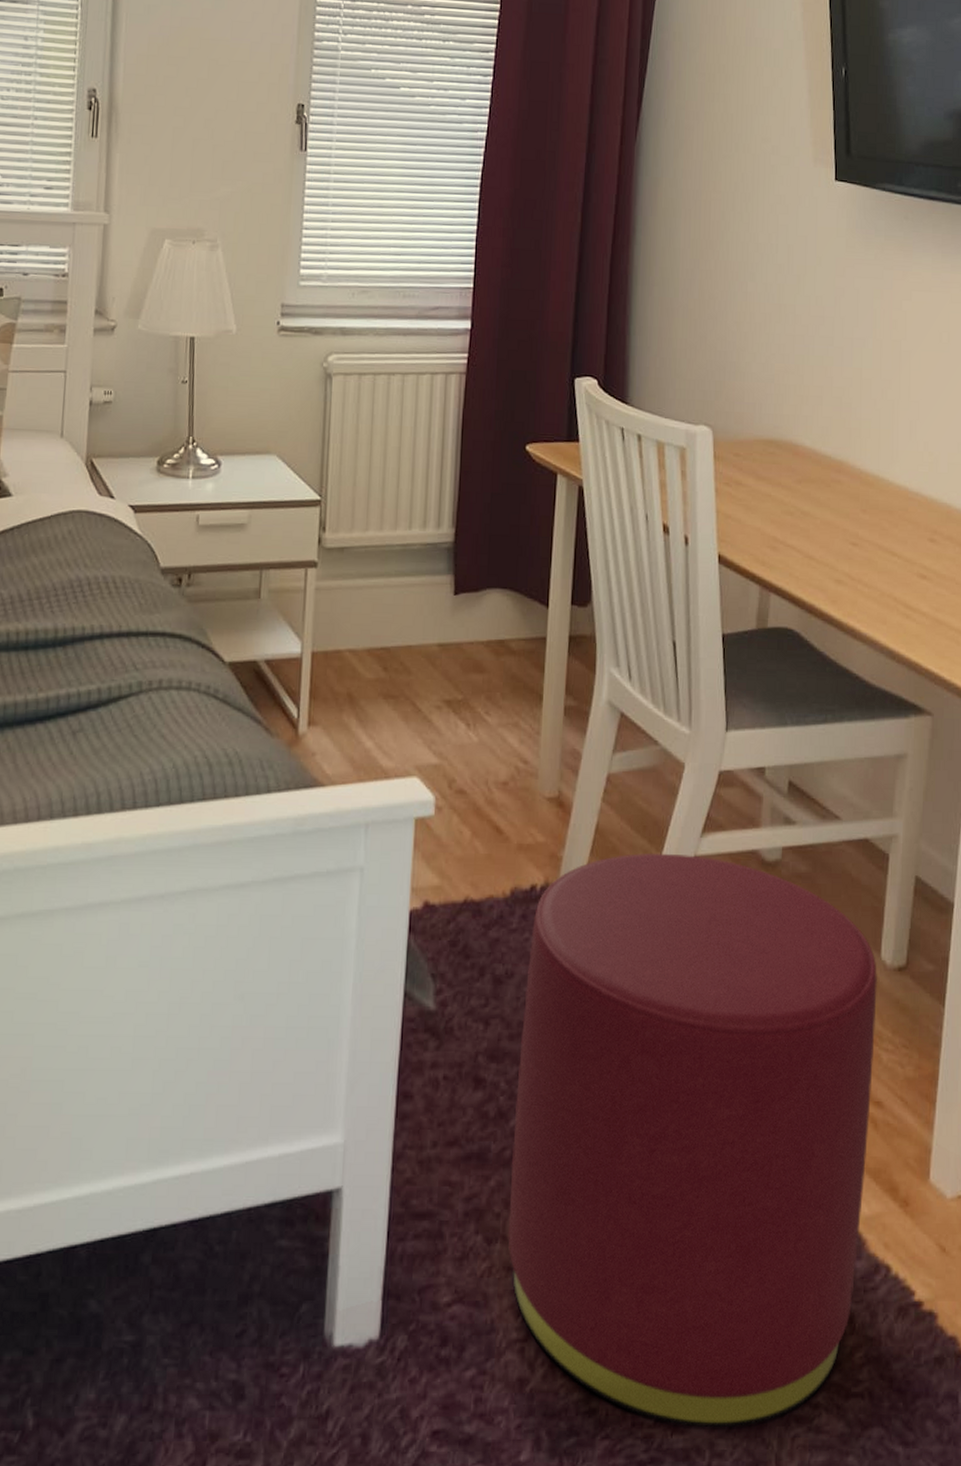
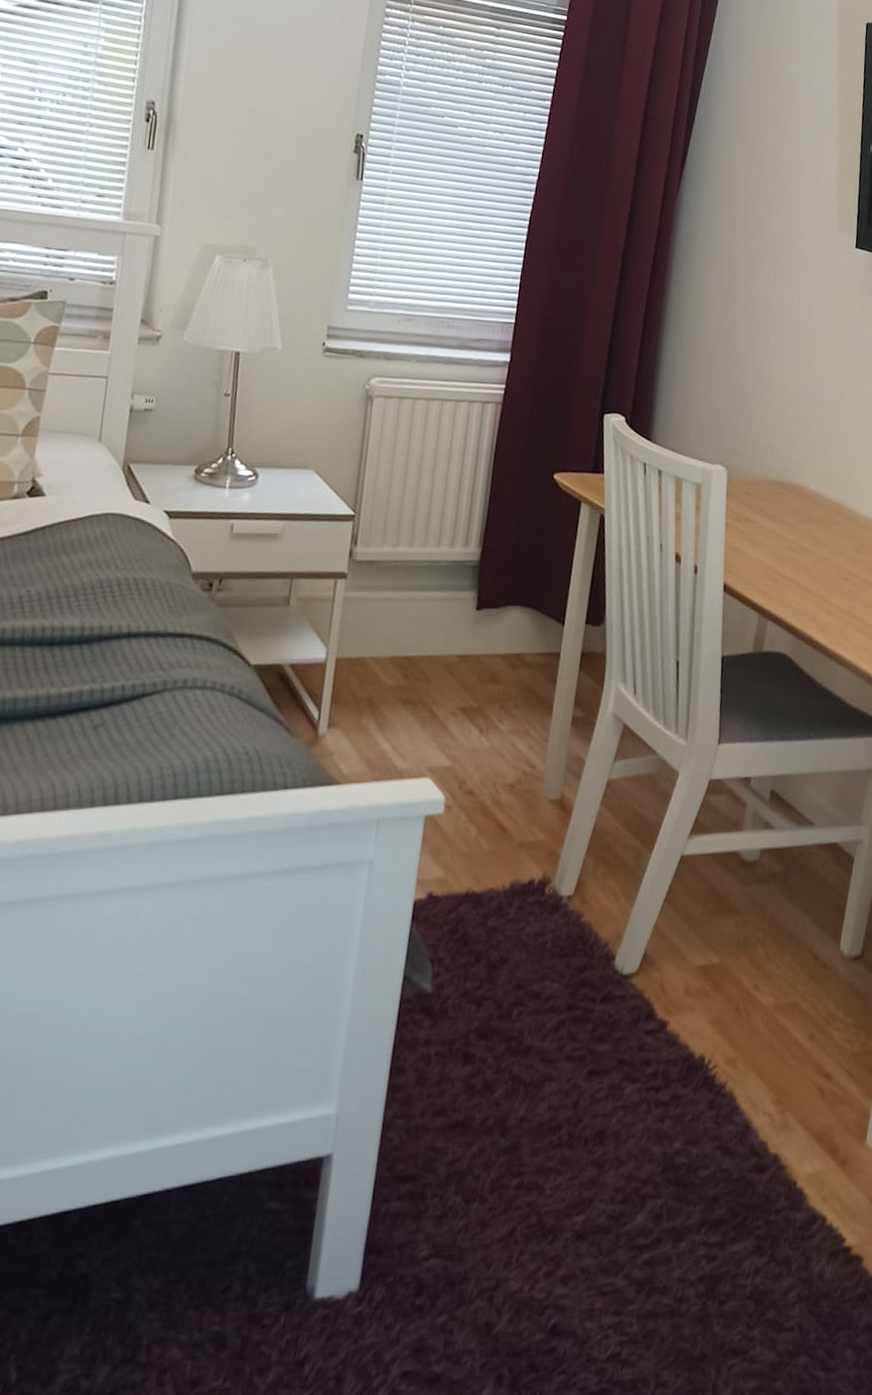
stool: present [508,853,878,1428] -> none [485,852,836,1362]

